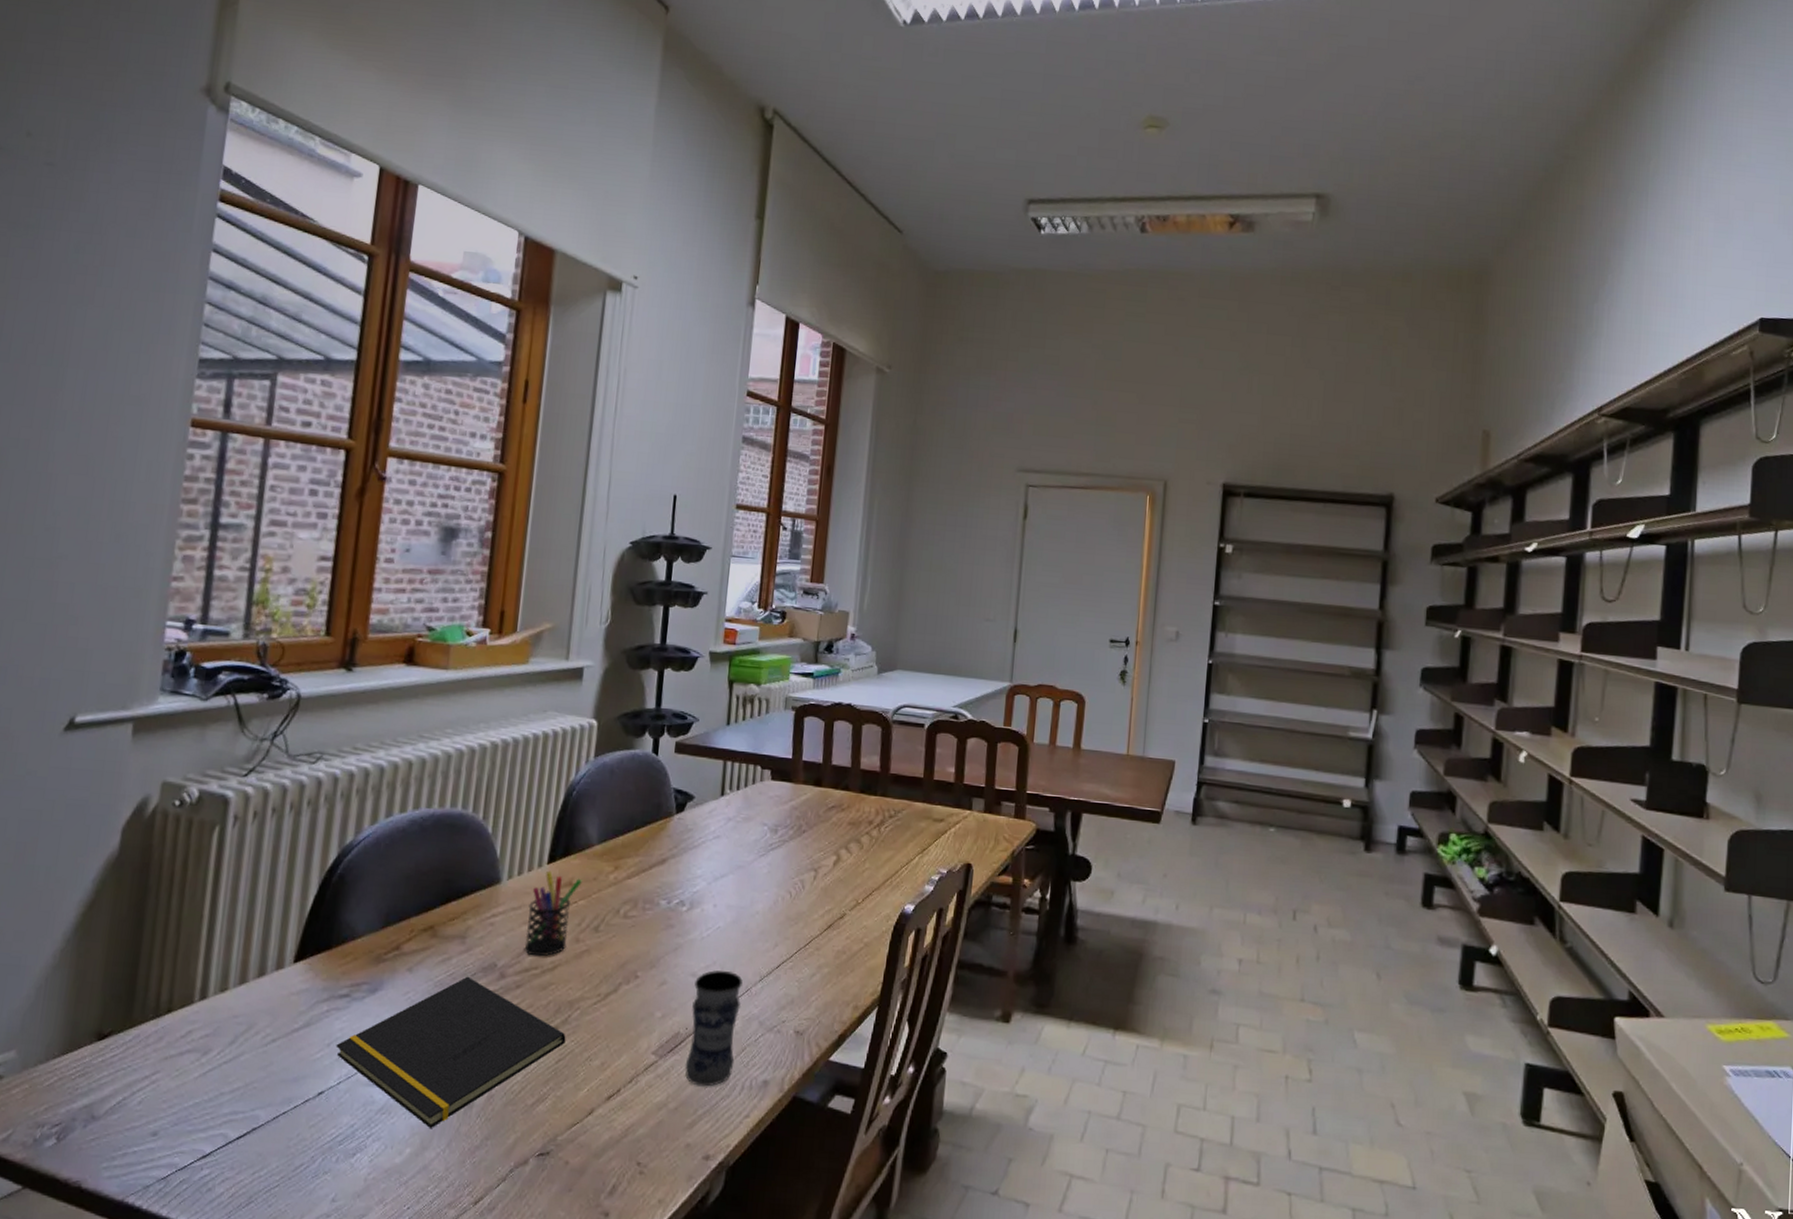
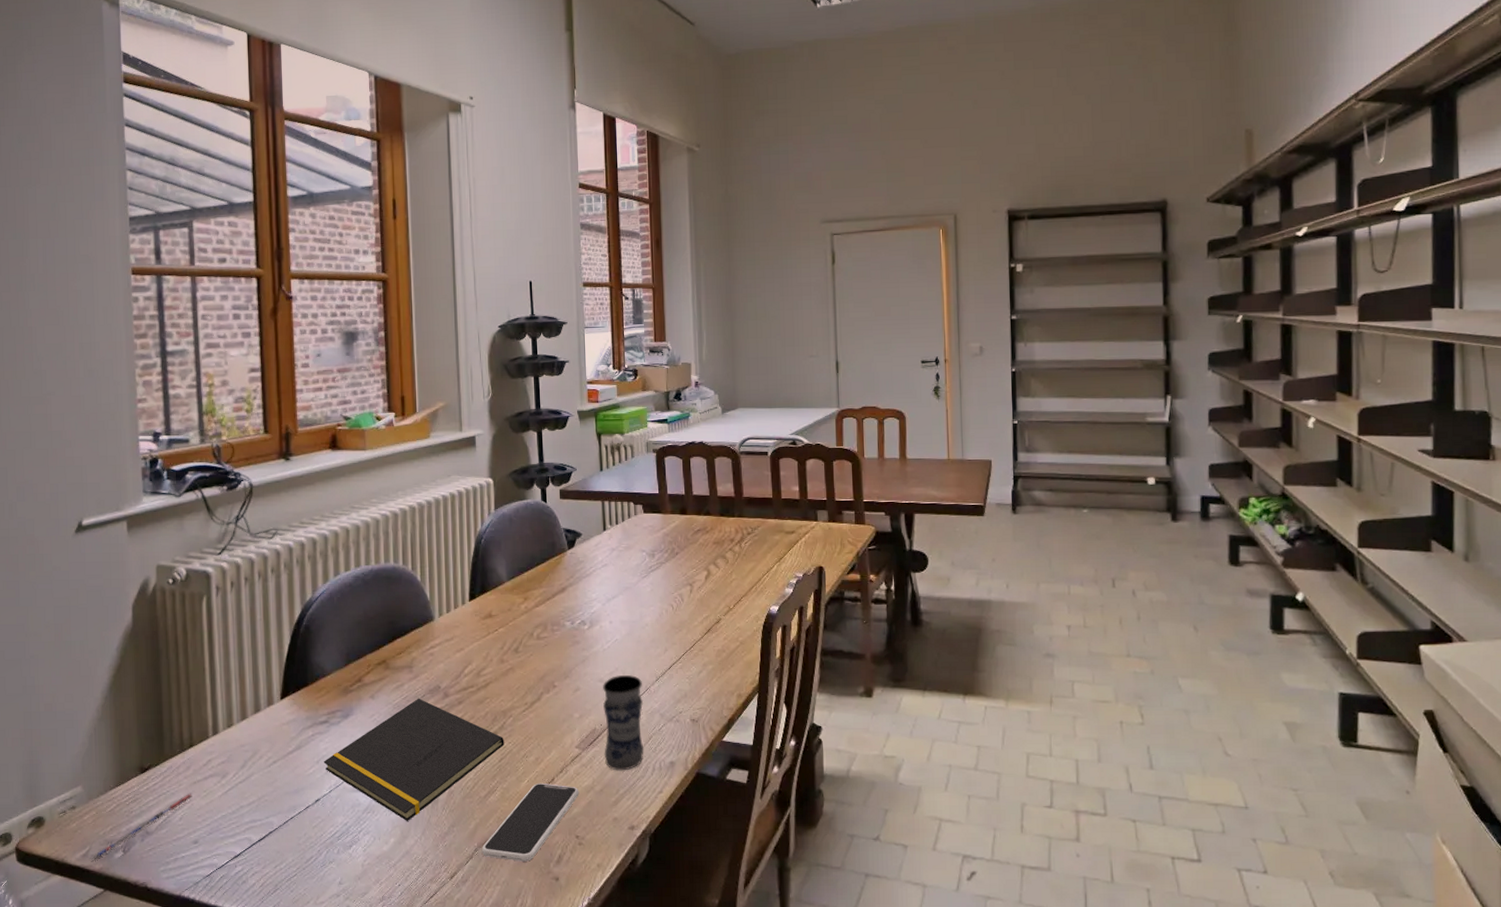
pen: none [10,1072,160,1149] -> present [90,794,192,861]
smartphone: none [517,1093,649,1190] -> present [481,782,579,862]
pen holder: present [524,870,582,957] -> none [459,606,499,677]

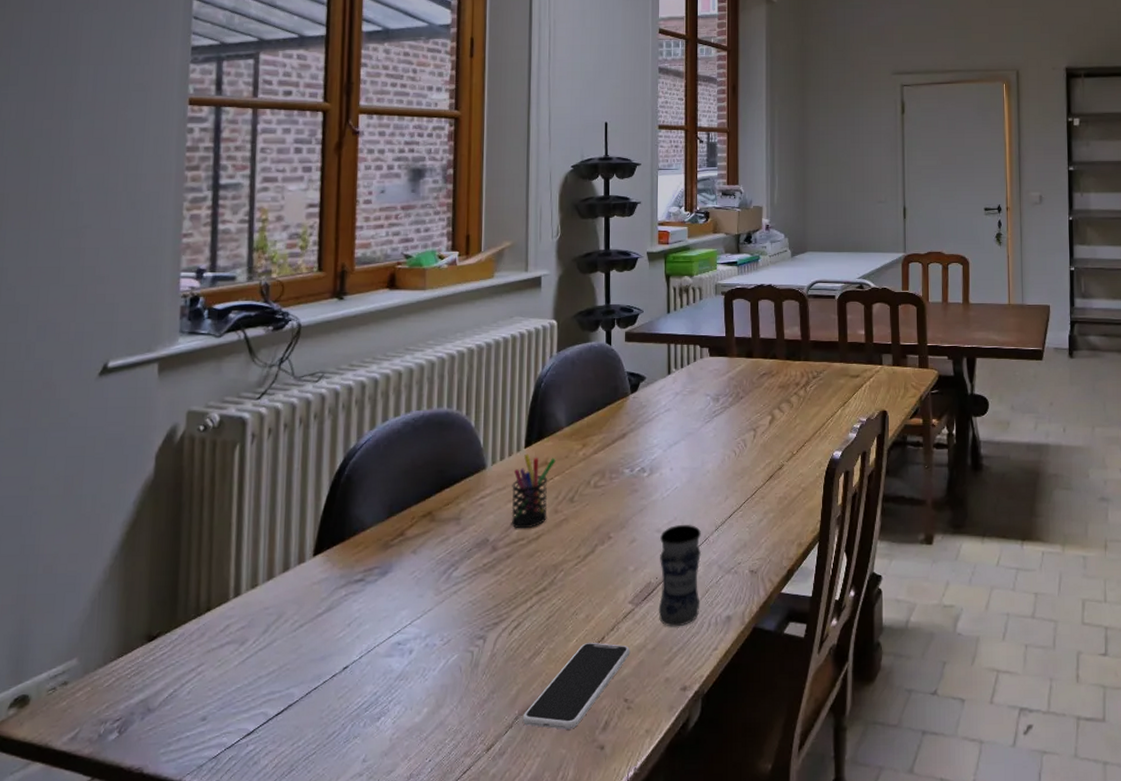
pen: present [90,794,192,861] -> none [78,664,205,745]
notepad: present [323,698,504,821] -> none [355,552,554,688]
pen holder: none [459,606,499,677] -> present [511,453,556,529]

